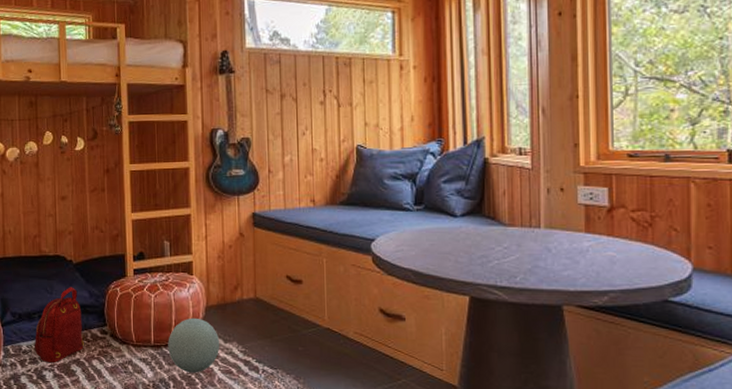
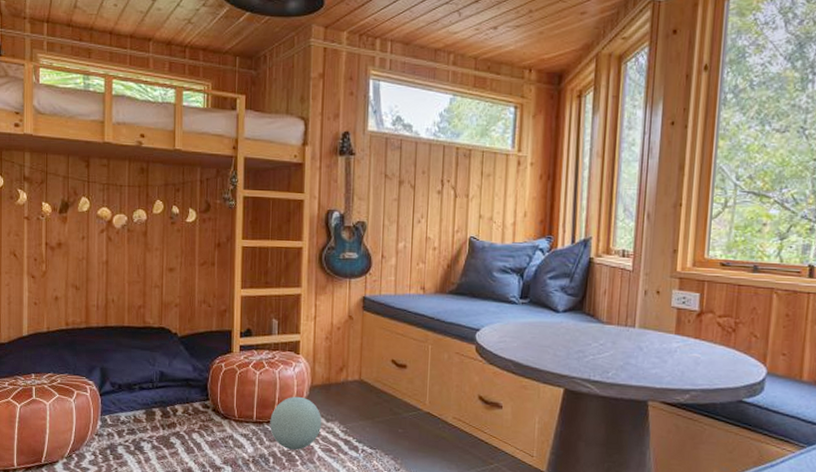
backpack: present [35,287,84,363] -> none [134,359,185,435]

